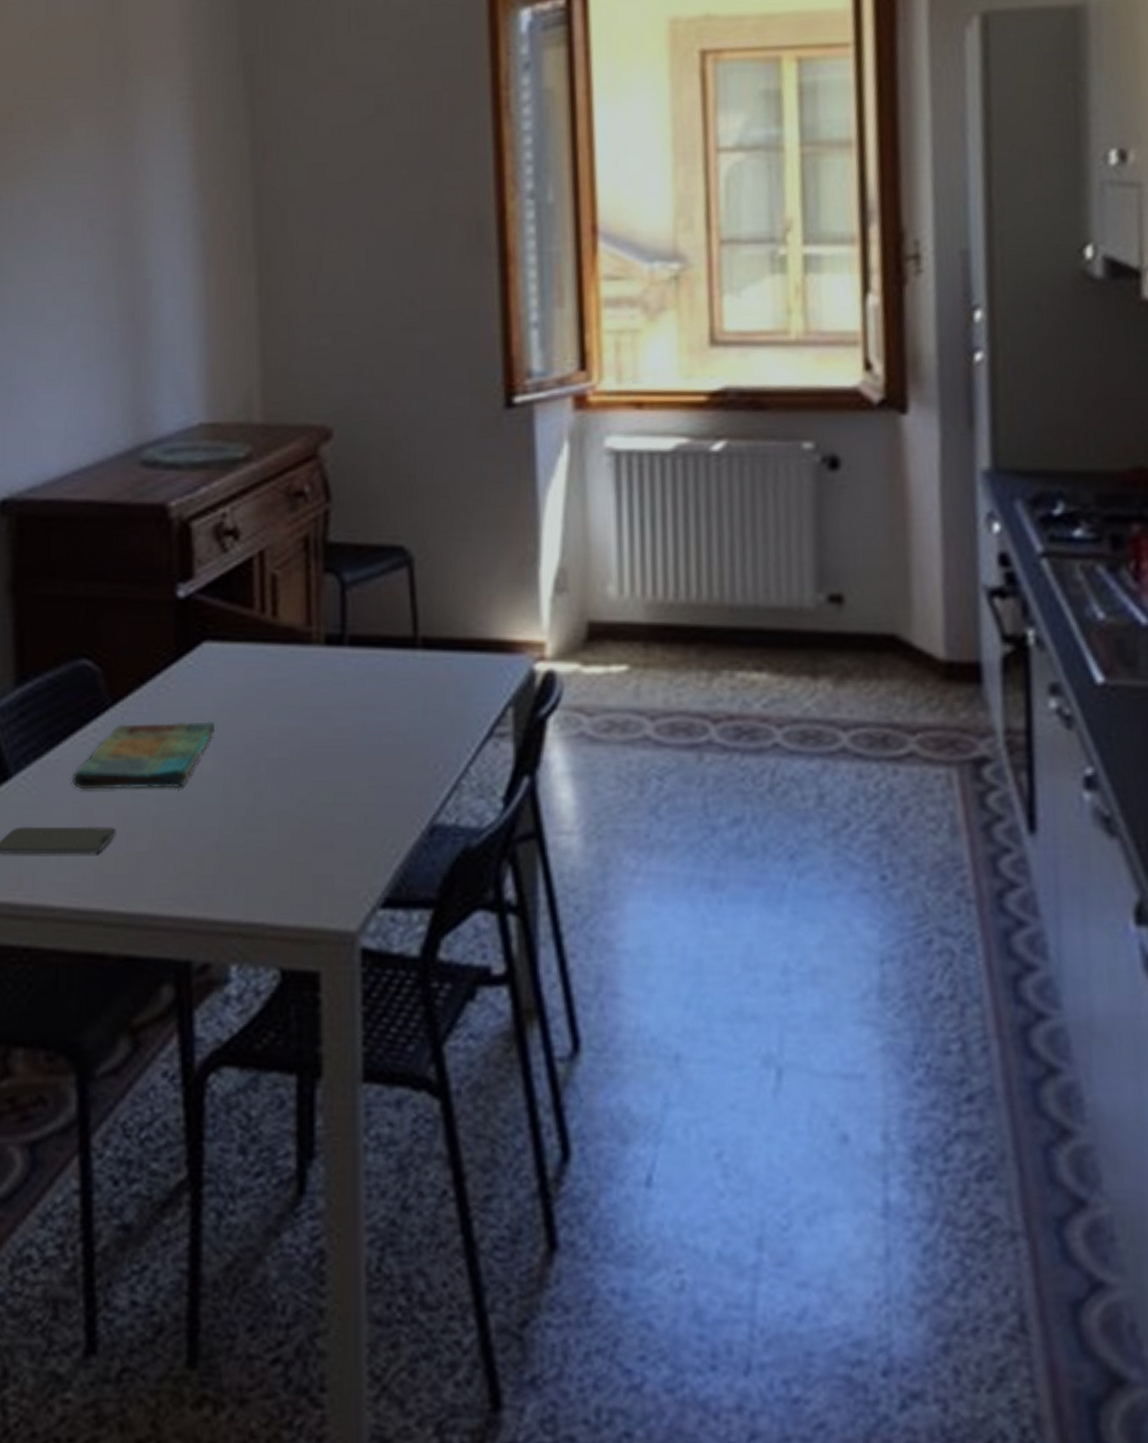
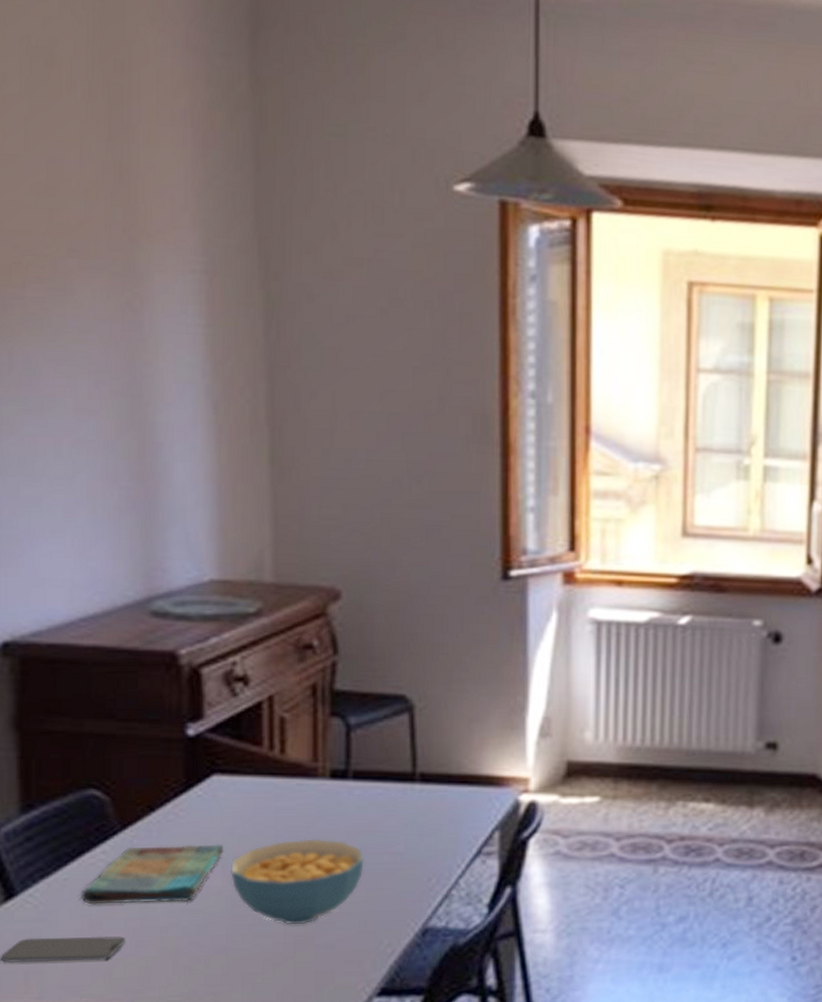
cereal bowl: none [223,715,364,818] -> present [231,838,364,925]

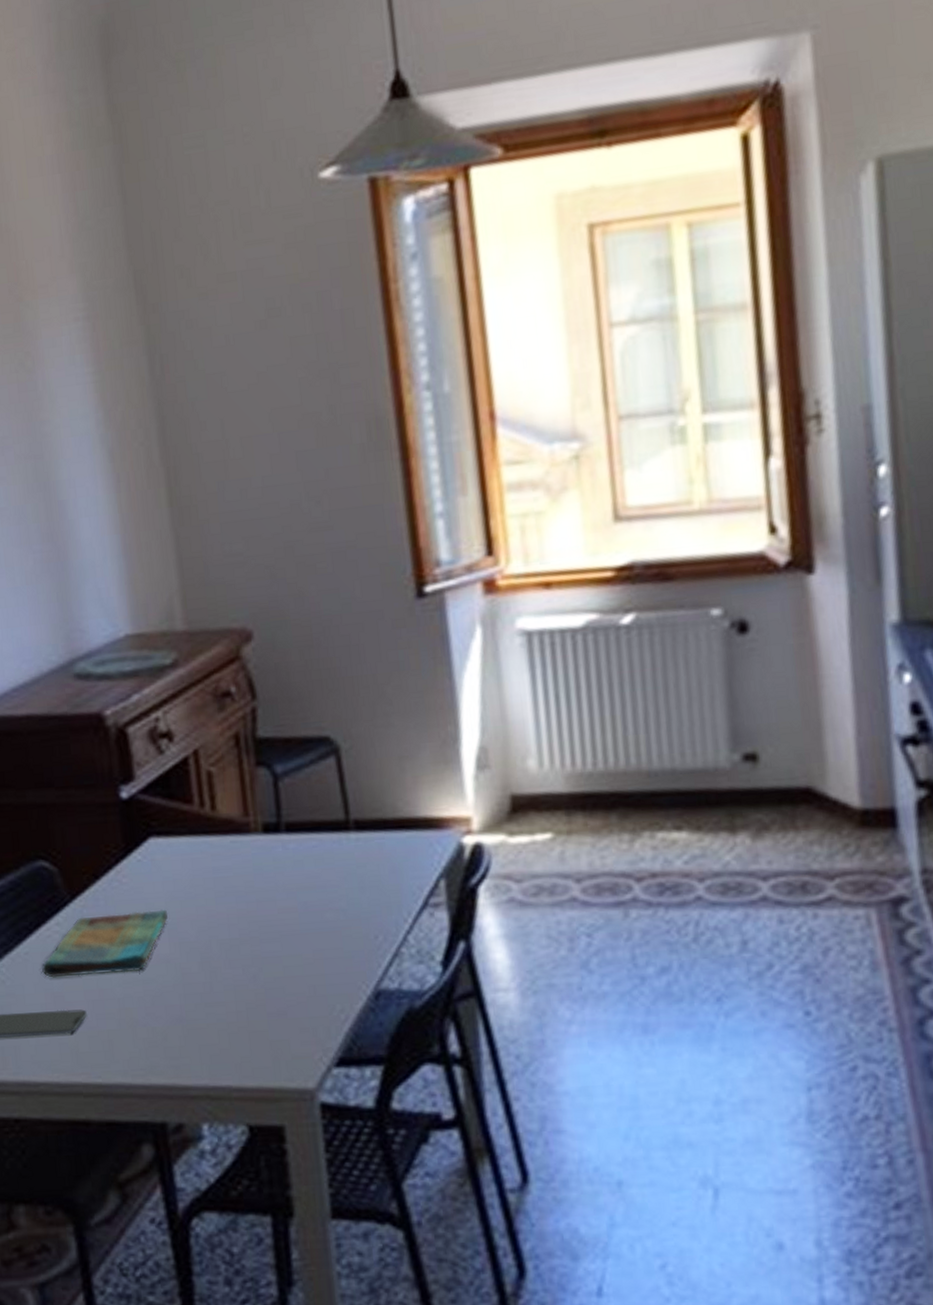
cereal bowl: present [231,838,364,925] -> none [176,898,308,993]

